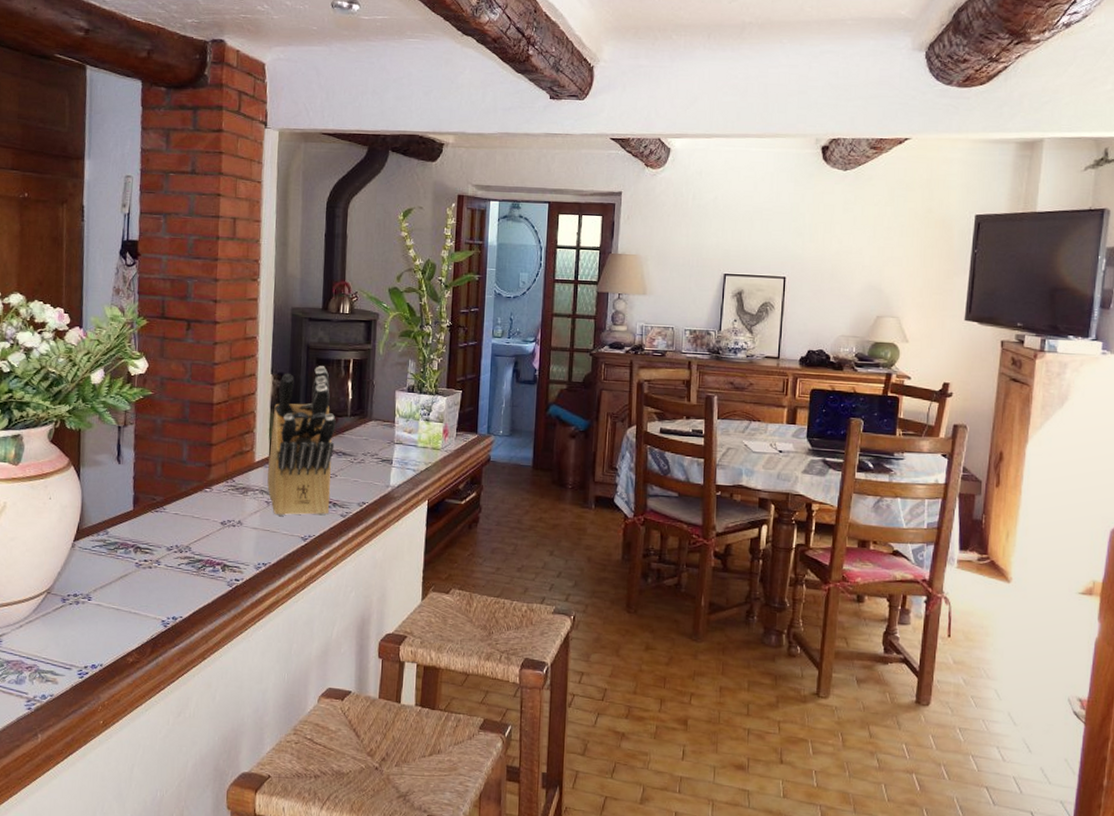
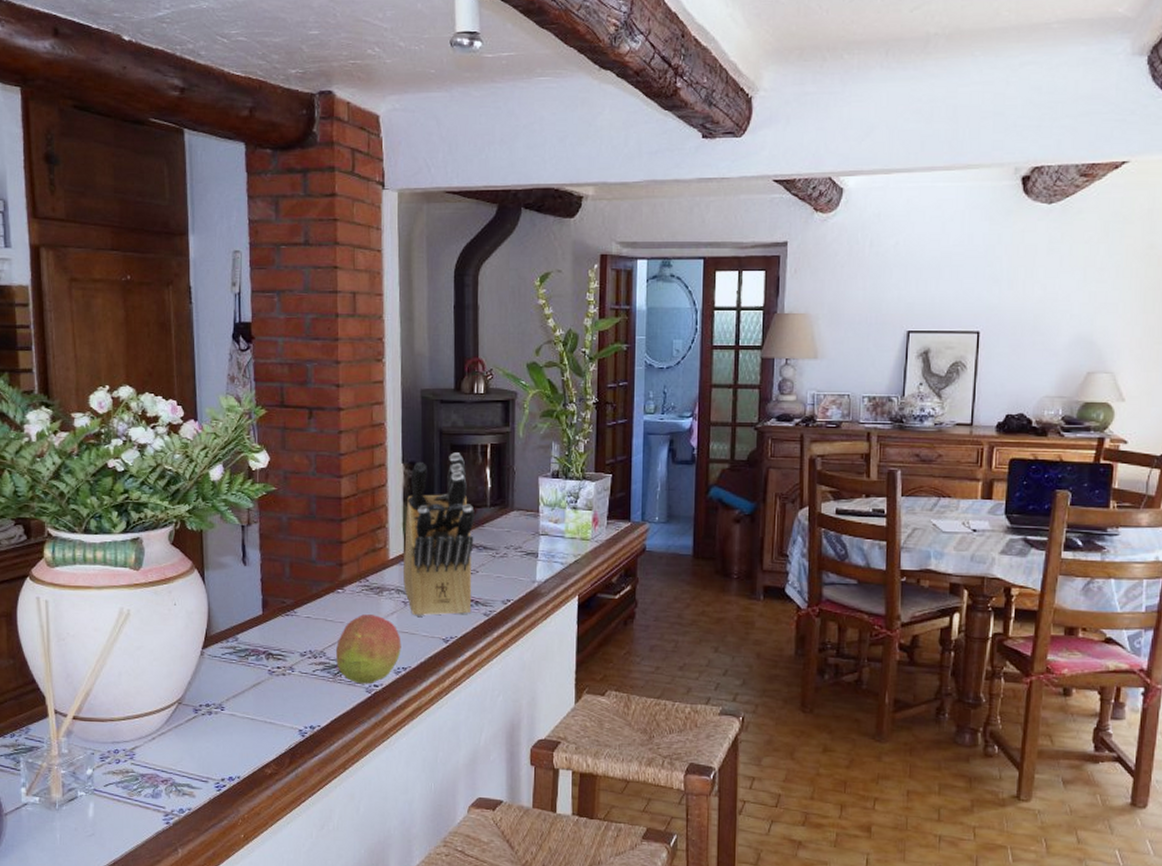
fruit: none [200,512,263,579] -> present [335,614,401,684]

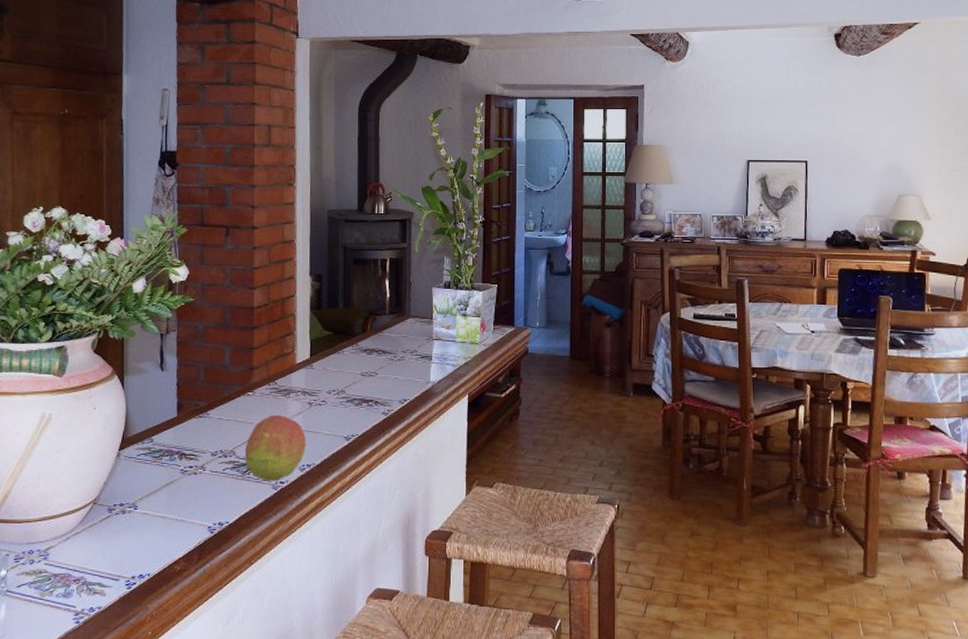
knife block: present [402,452,475,616] -> none [308,266,375,416]

